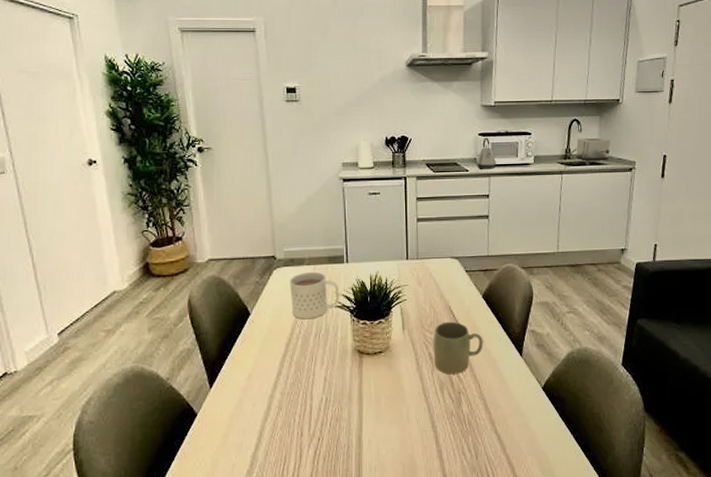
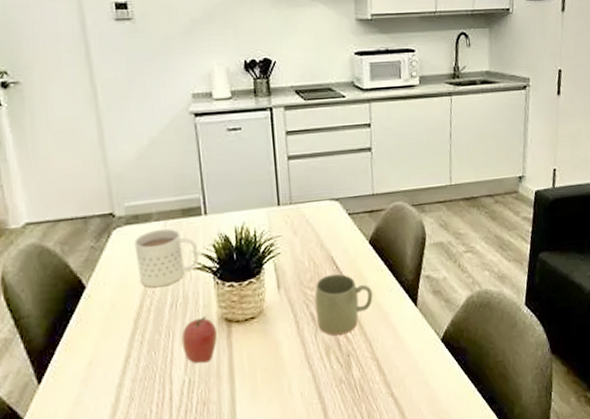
fruit: none [322,346,351,386] -> present [181,315,218,363]
kettle: present [476,137,497,169] -> none [353,56,377,94]
toaster: present [576,137,611,160] -> none [465,52,502,79]

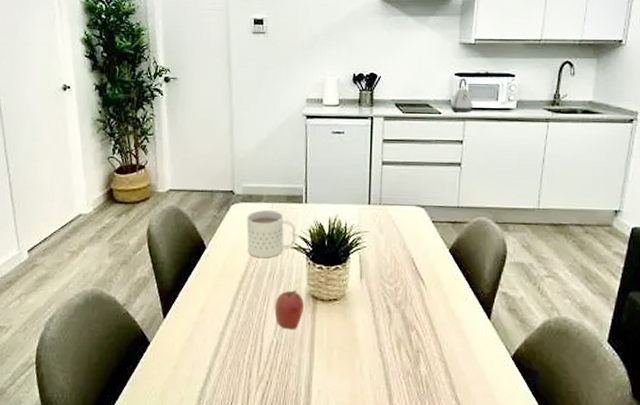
mug: present [314,273,373,336] -> none [391,274,447,331]
kettle: none [353,56,377,94] -> present [450,77,473,113]

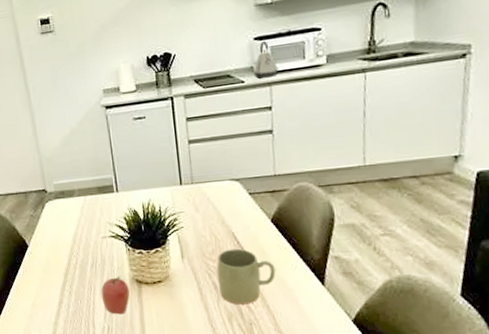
mug: present [246,209,296,259] -> none [62,202,113,250]
mug: none [391,274,447,331] -> present [216,248,276,305]

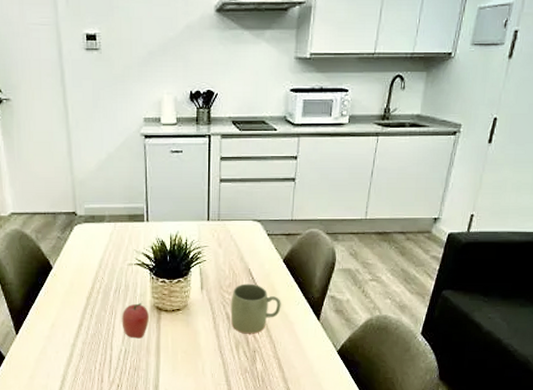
kettle: present [253,40,279,79] -> none [285,93,308,129]

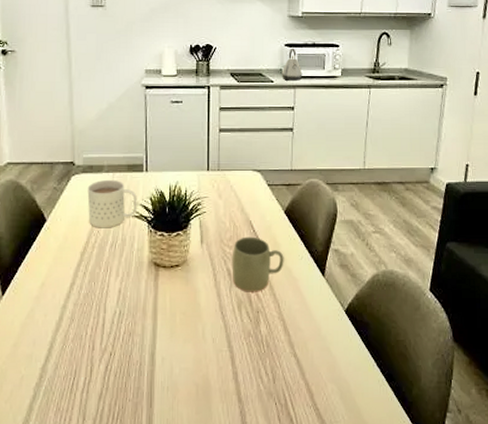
mug: none [90,229,139,275] -> present [87,179,137,228]
fruit: present [121,302,150,339] -> none [117,258,147,299]
kettle: none [285,93,308,129] -> present [281,48,303,81]

